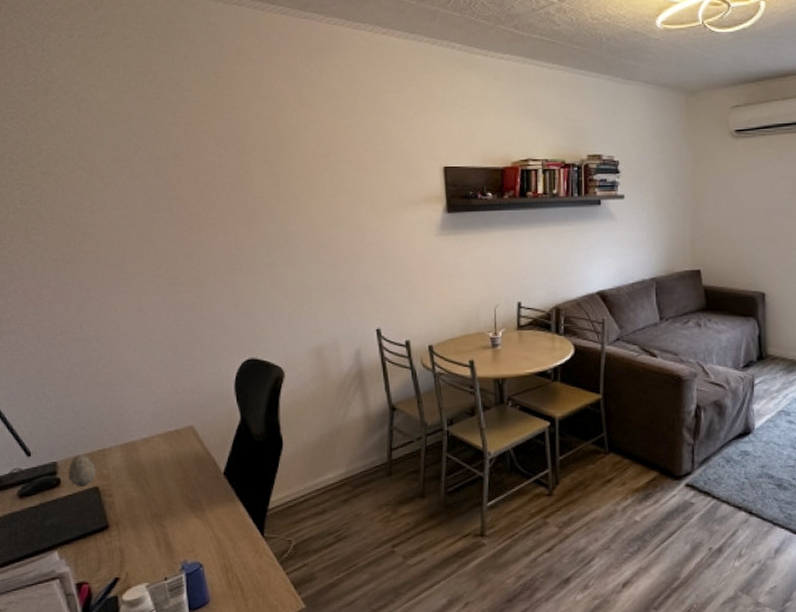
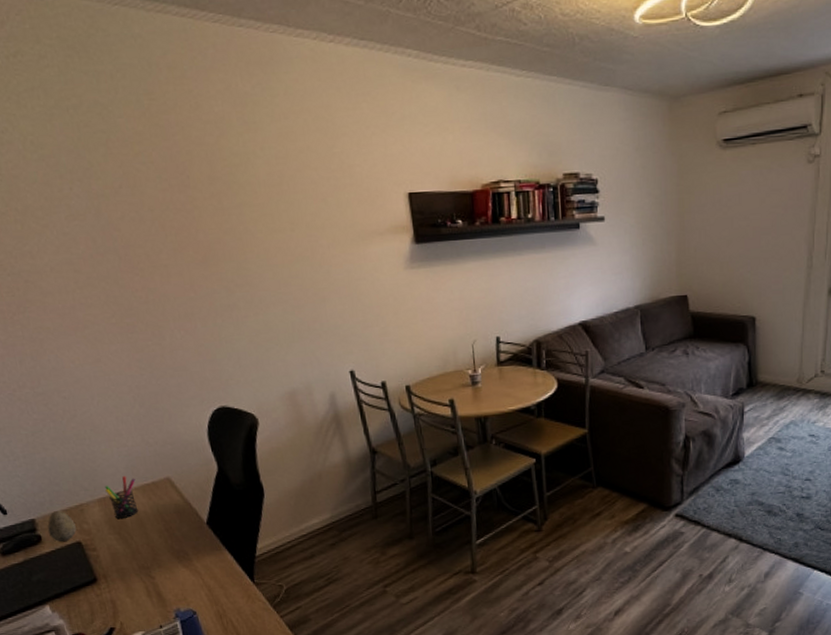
pen holder: none [129,423,160,465] -> present [105,476,139,518]

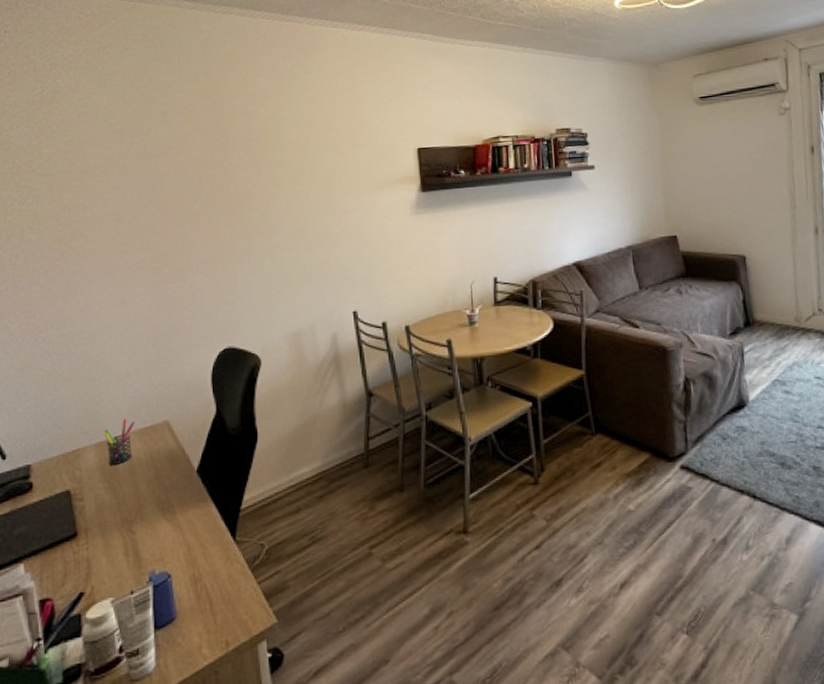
decorative egg: present [47,510,77,542] -> none [41,455,68,490]

